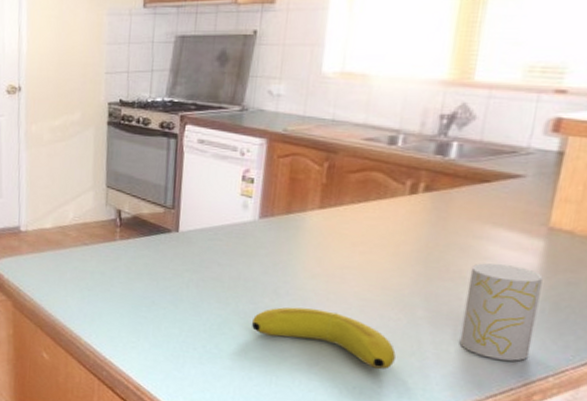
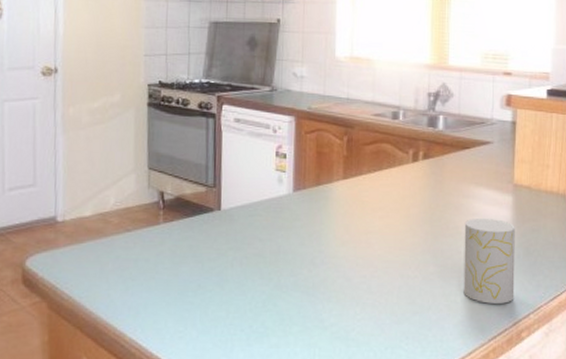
fruit: present [252,307,396,369] -> none [294,275,416,326]

